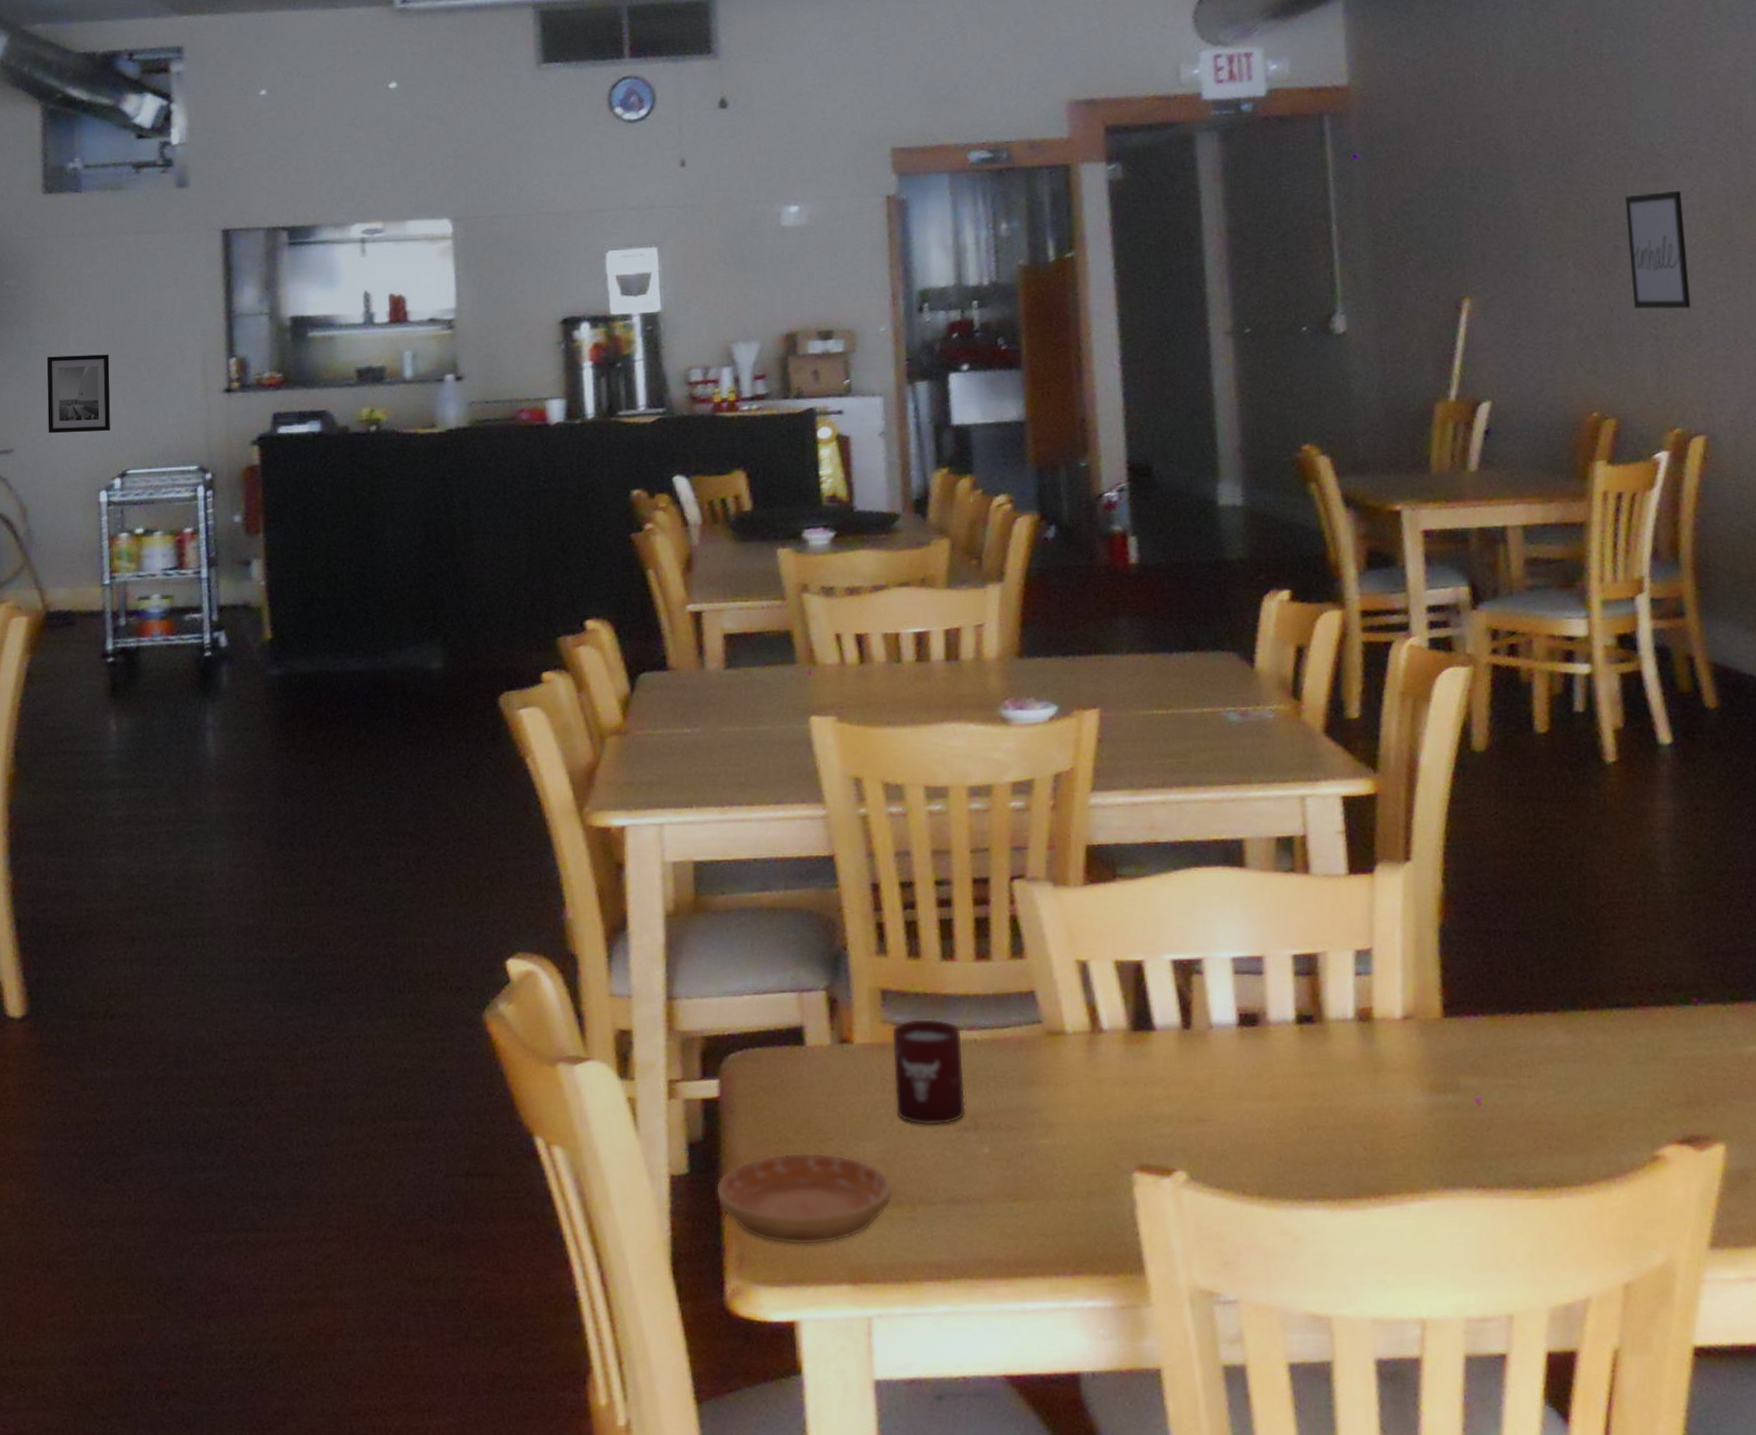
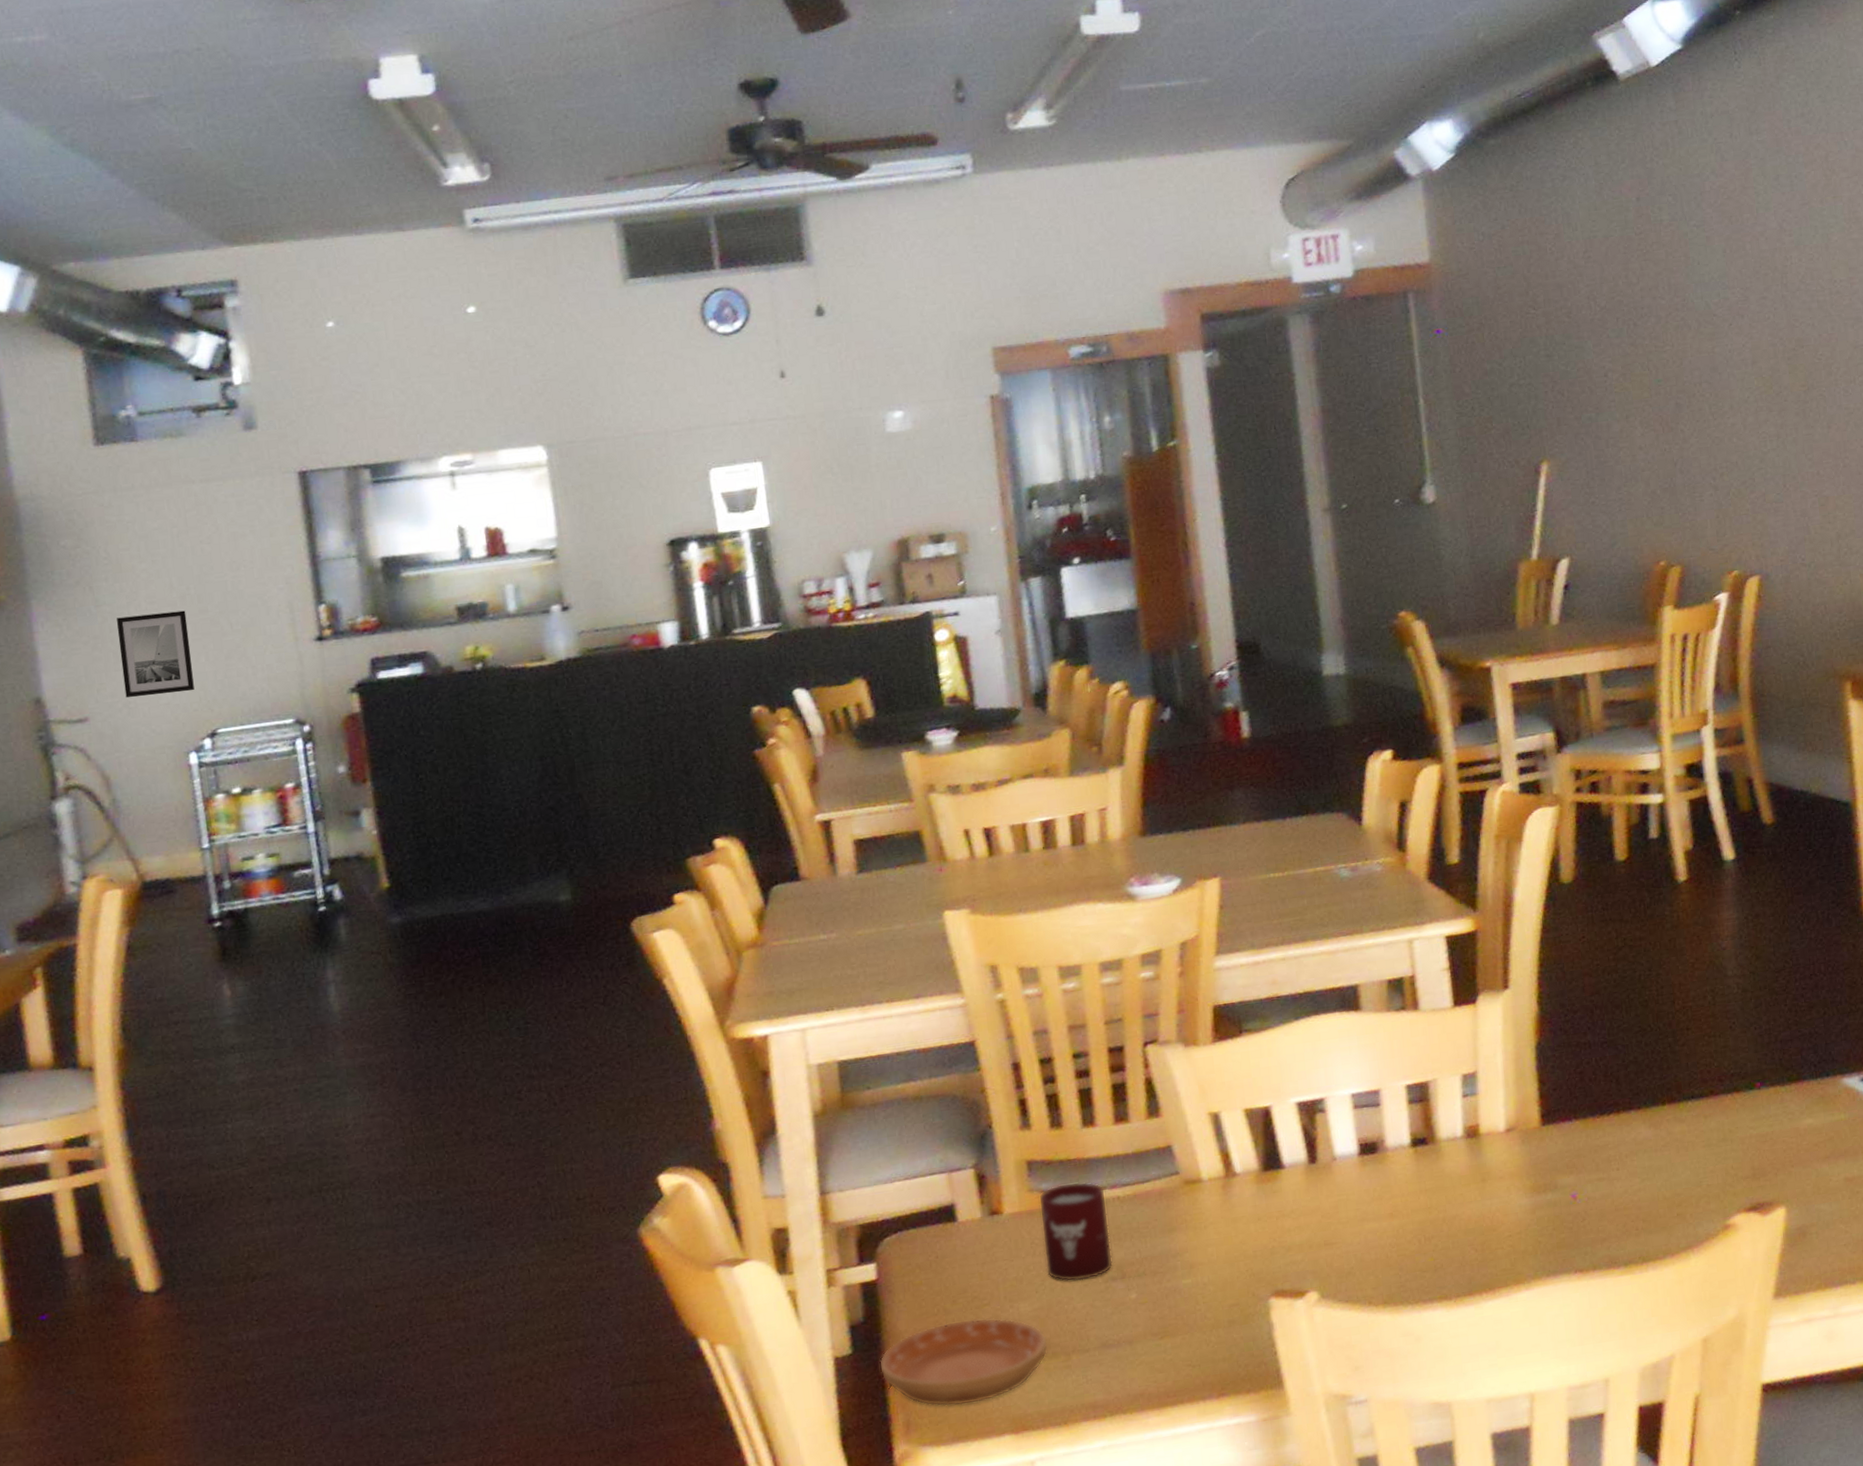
wall art: present [1624,191,1691,310] -> none [1684,348,1745,463]

